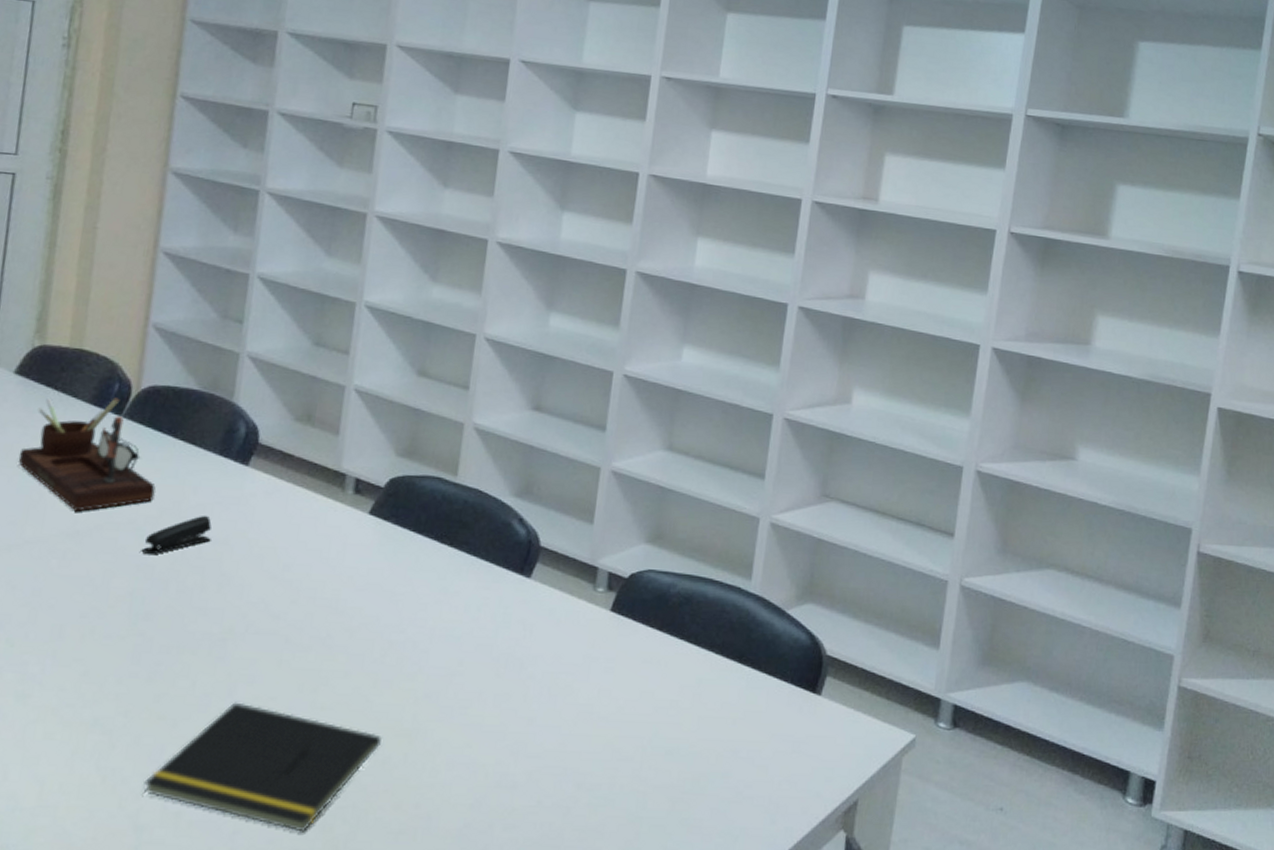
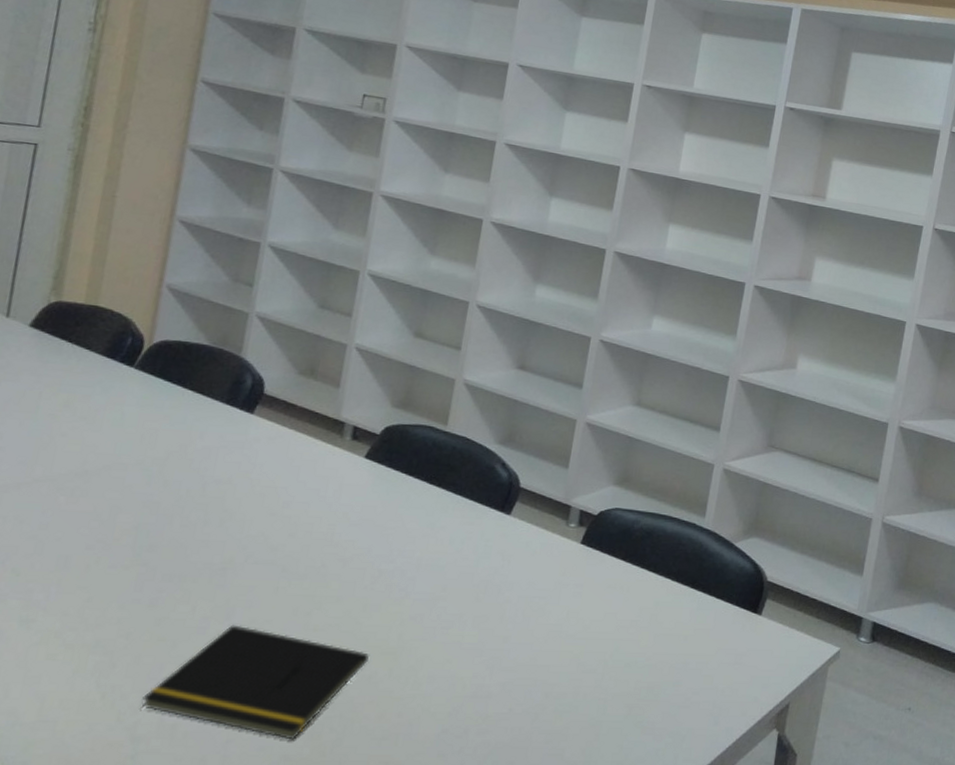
desk organizer: present [18,397,156,512] -> none [30,349,164,453]
stapler: present [141,515,212,555] -> none [147,457,217,493]

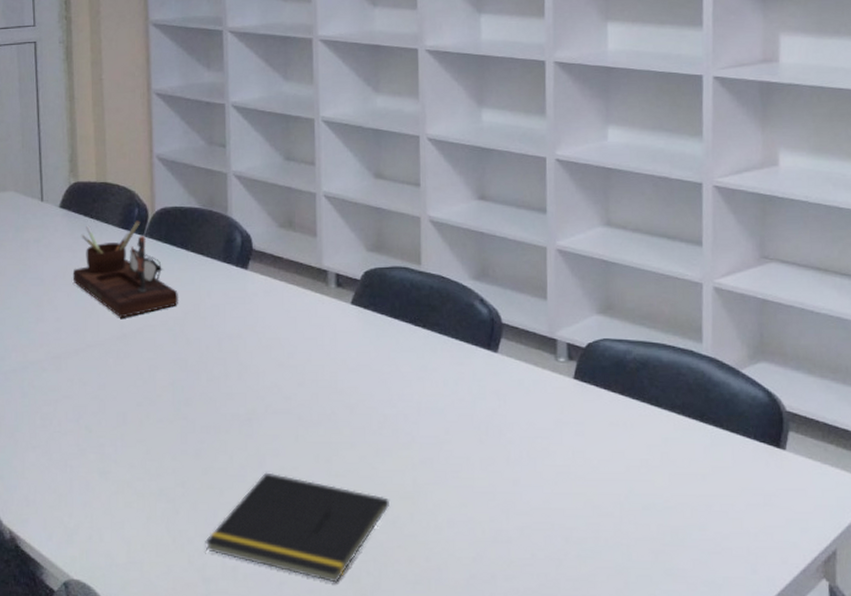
desk organizer: none [30,349,164,453] -> present [72,220,178,318]

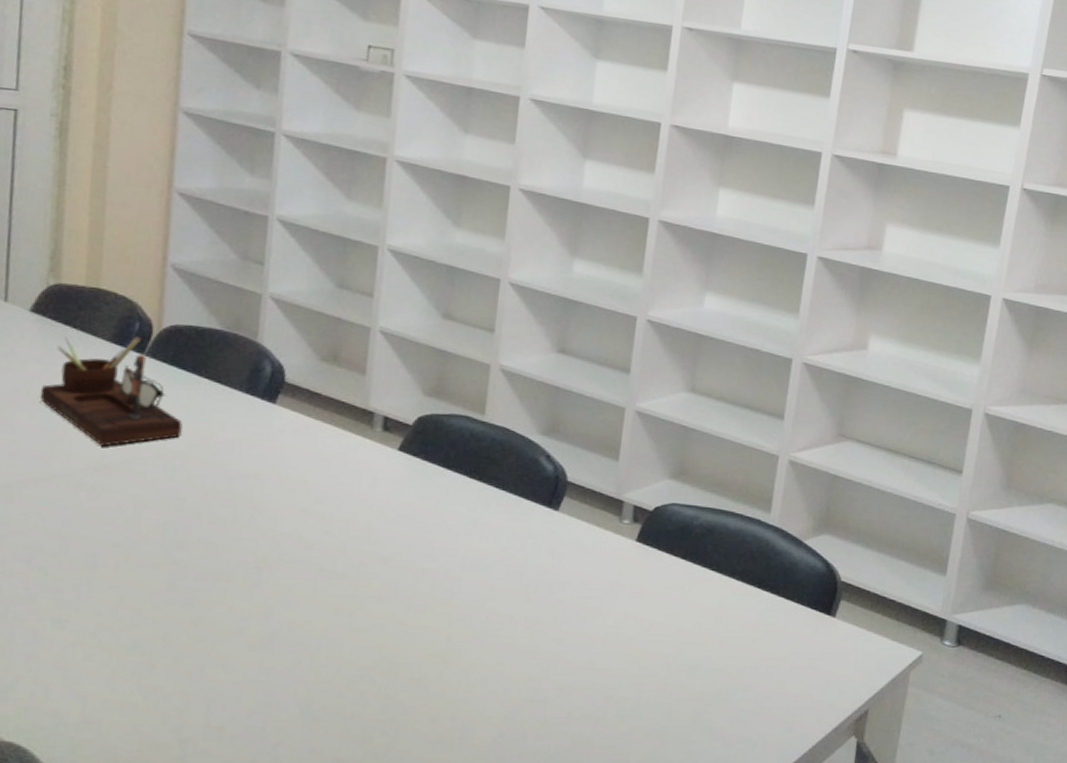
notepad: present [205,472,389,583] -> none [186,625,417,743]

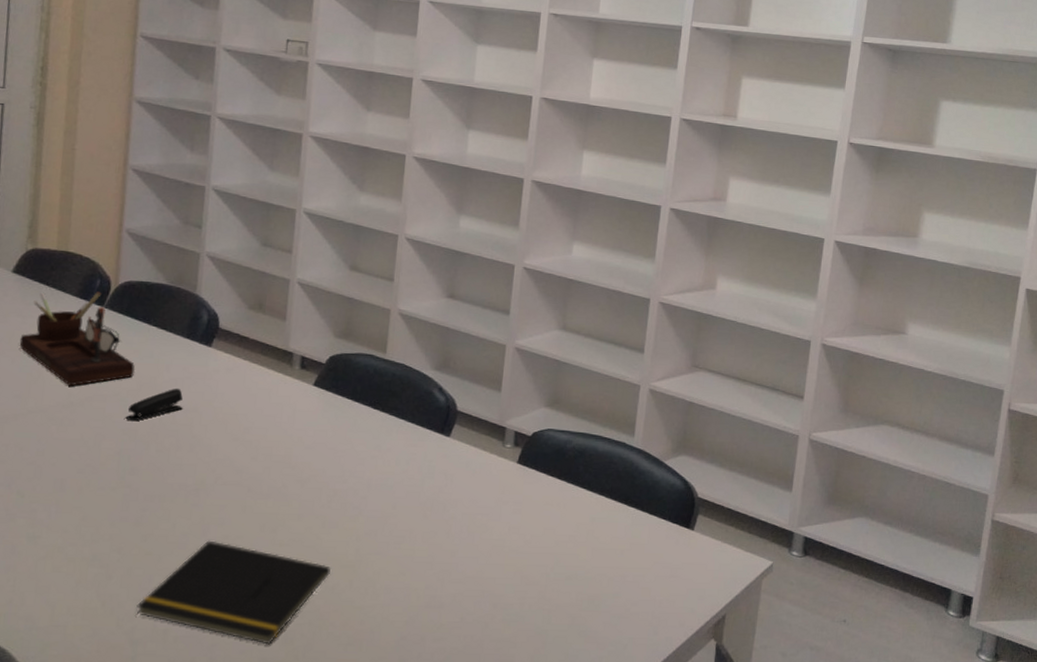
stapler: none [171,450,241,489] -> present [125,388,183,422]
notepad: none [186,625,417,743] -> present [136,540,331,645]

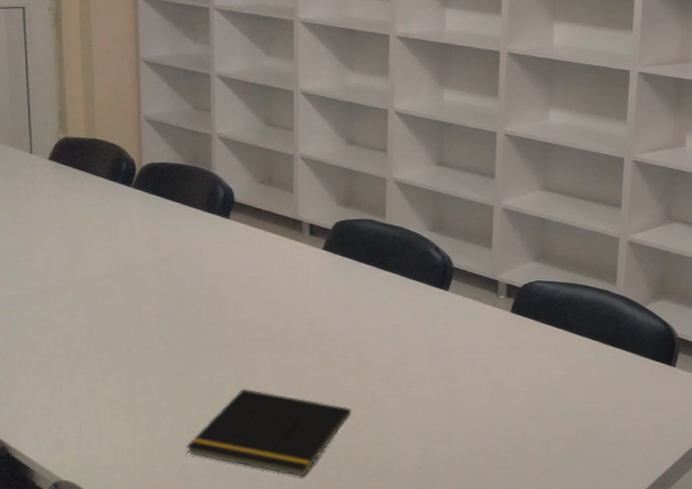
desk organizer: present [19,291,135,386] -> none [62,173,164,259]
stapler: present [125,388,183,422] -> none [160,256,209,288]

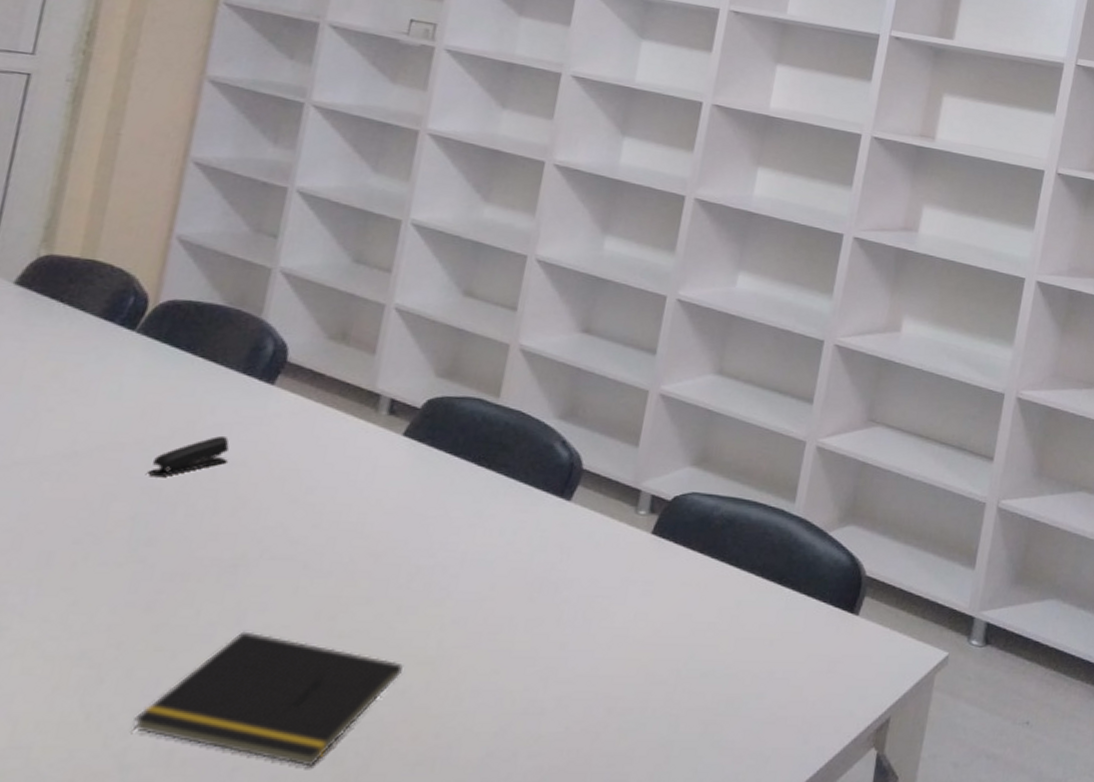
stapler: none [160,256,209,288] -> present [147,435,230,478]

